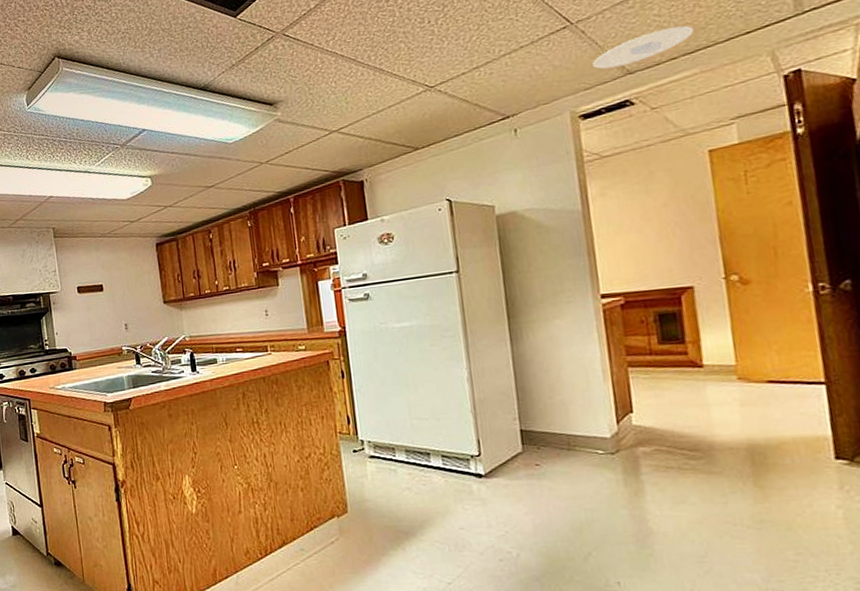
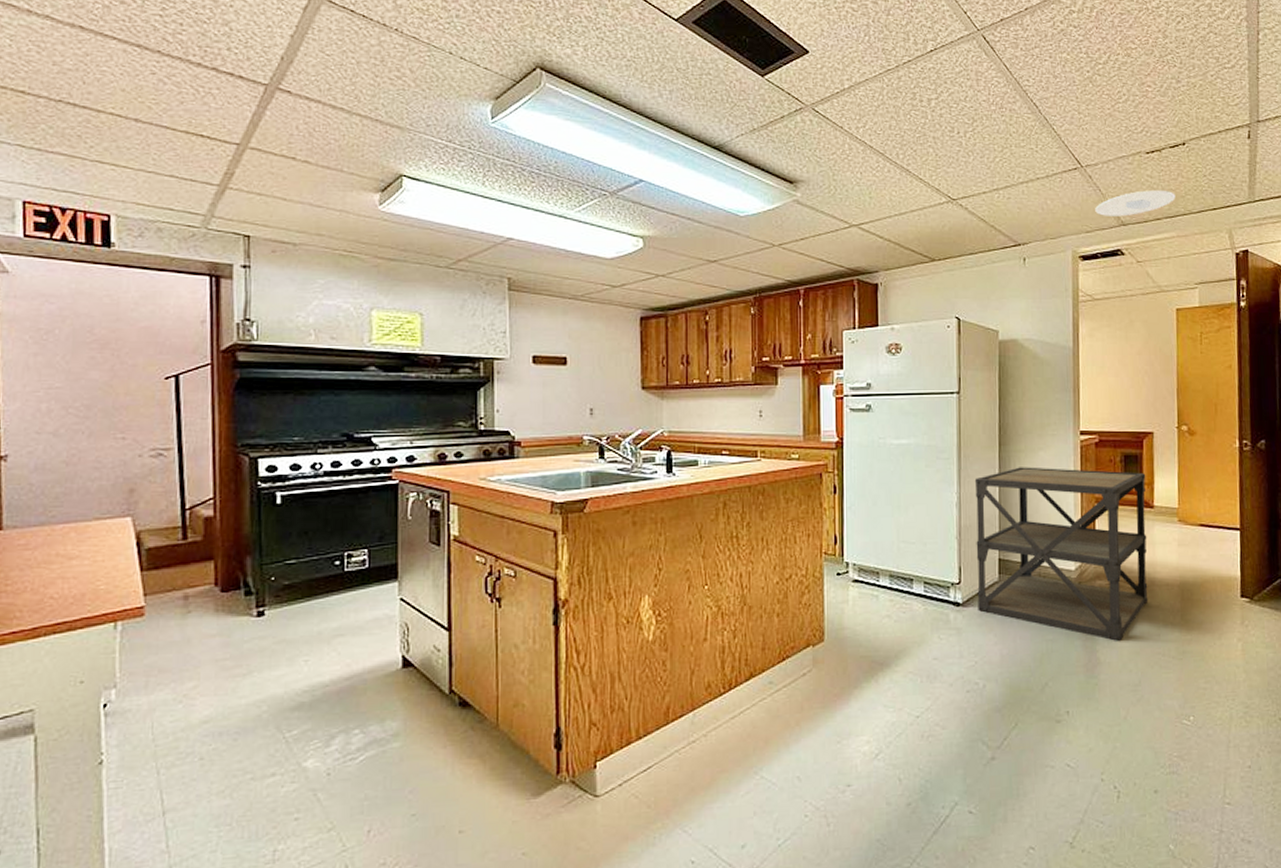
shelving unit: none [484,331,708,511] -> present [974,467,1148,642]

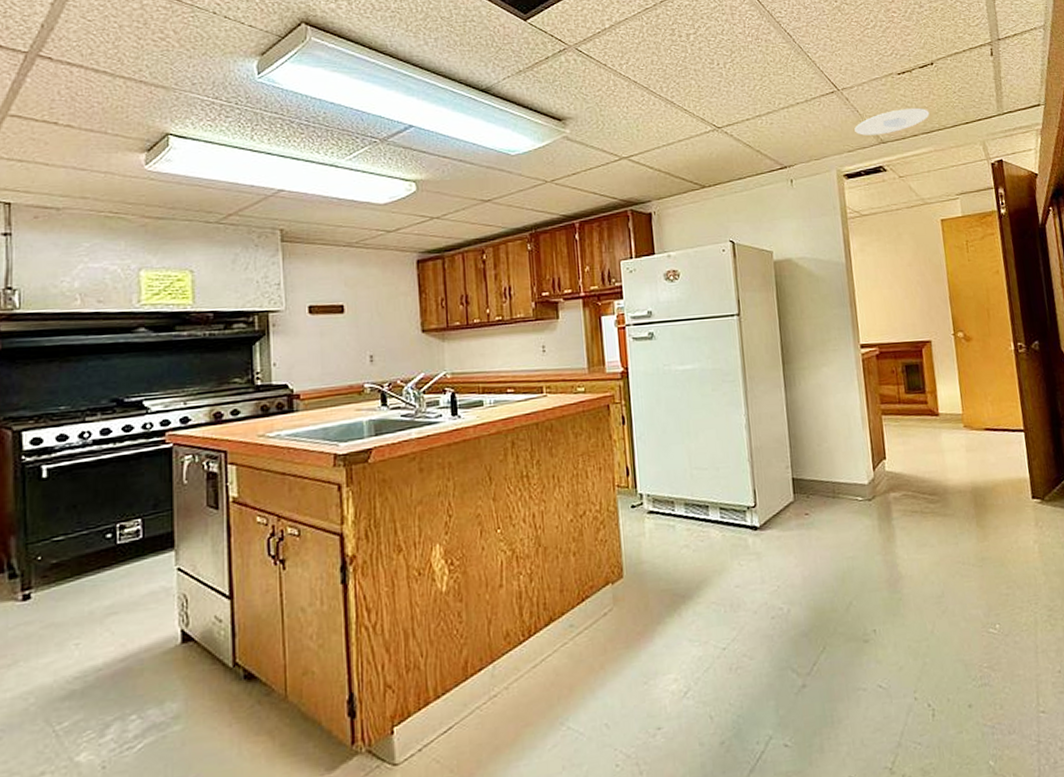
shelving unit: present [974,467,1148,642] -> none [761,381,943,554]

